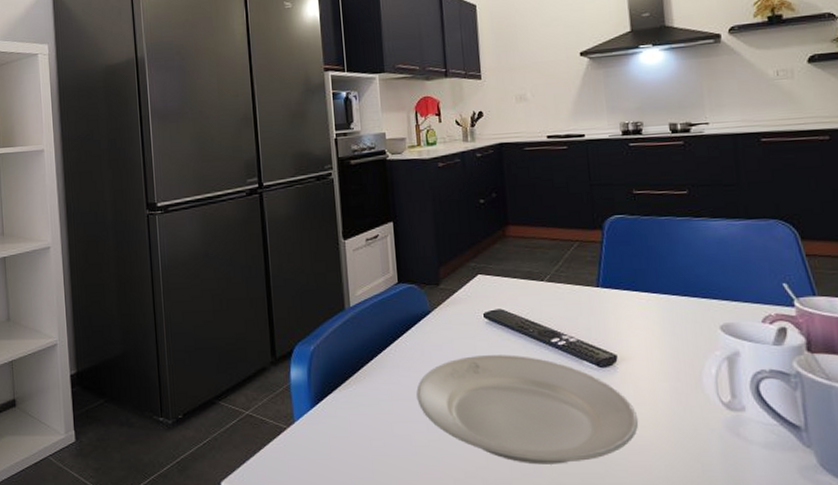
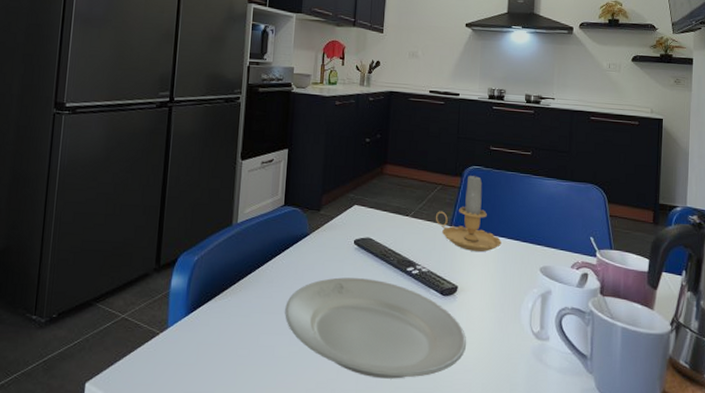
candle: none [576,224,665,314] -> present [435,174,502,252]

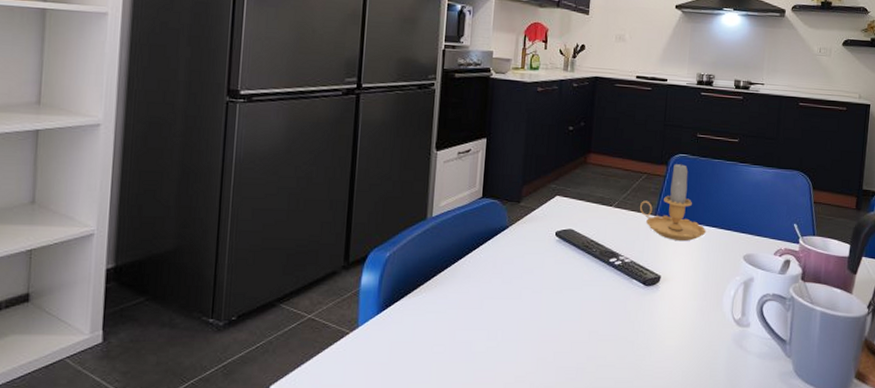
plate: present [285,277,467,379] -> none [482,270,669,370]

